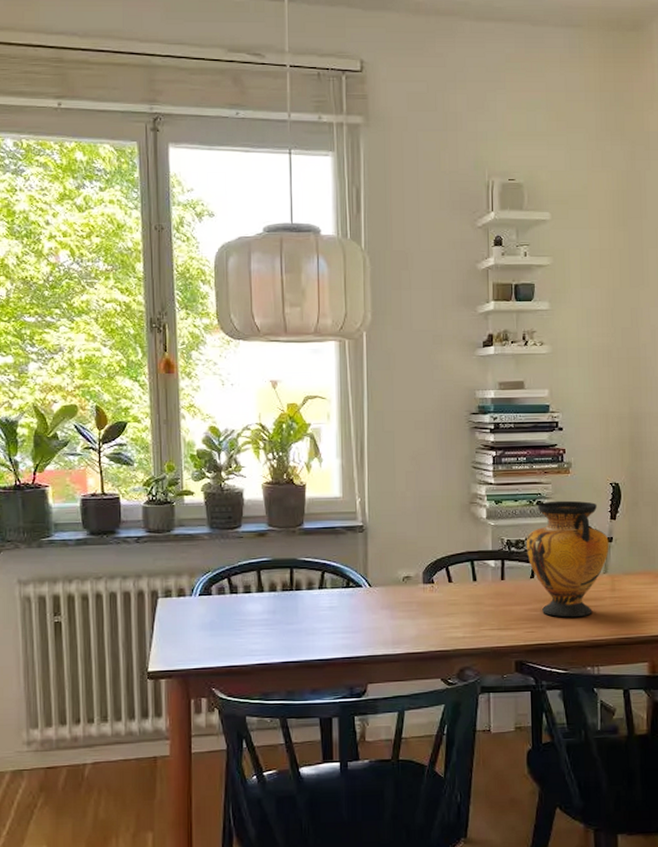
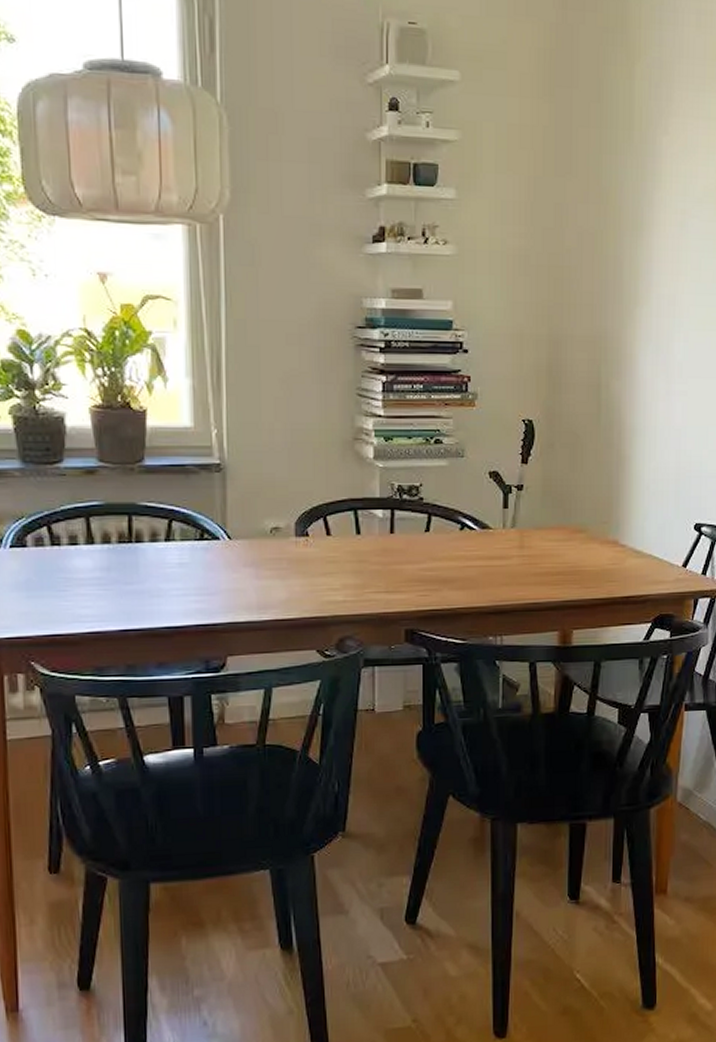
vase: present [525,500,609,618] -> none [420,439,519,579]

